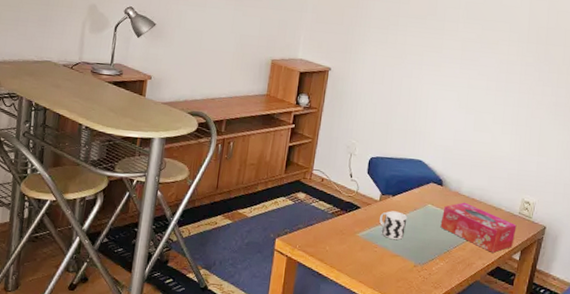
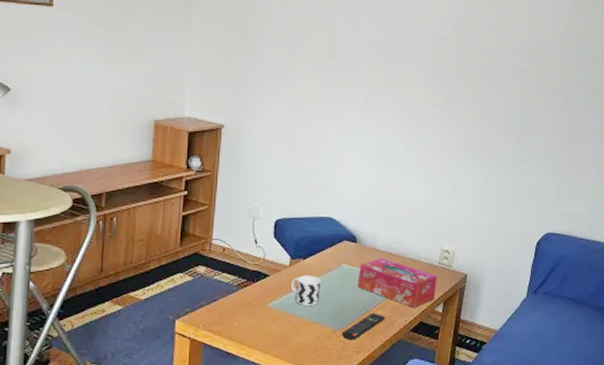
remote control: none [423,252,465,276] -> present [343,312,386,340]

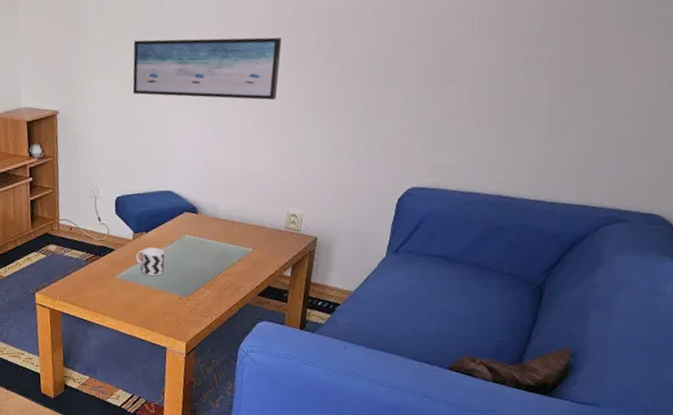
wall art: none [301,67,441,140] -> present [132,37,282,101]
remote control: present [343,312,386,340] -> none [189,279,232,306]
tissue box: present [357,258,437,308] -> none [201,226,284,273]

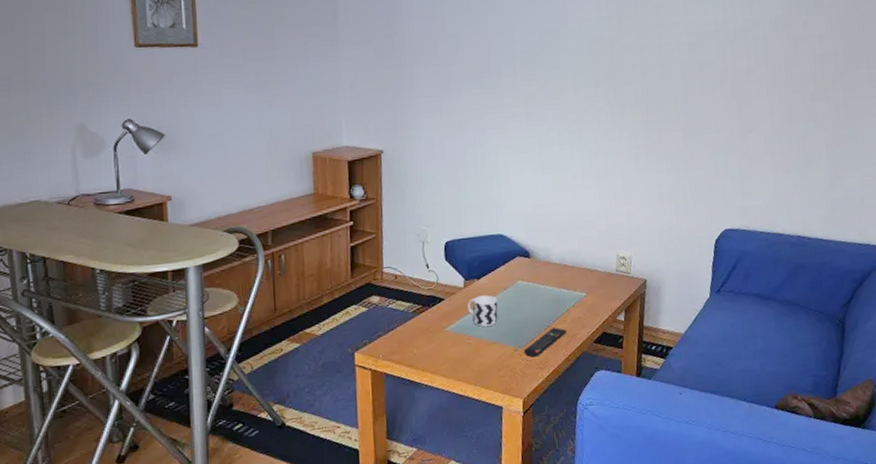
wall art: present [132,37,282,101] -> none [461,82,602,145]
remote control: none [189,279,232,306] -> present [524,327,568,357]

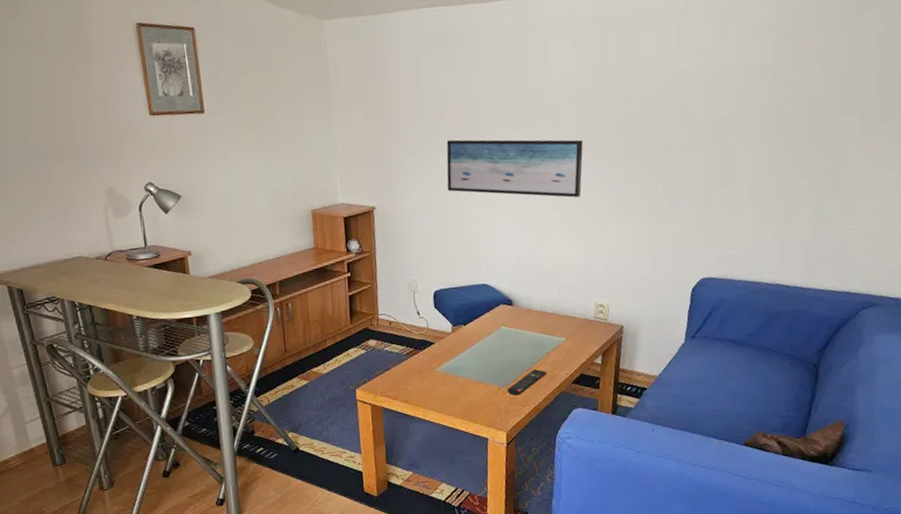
wall art: none [461,82,602,145] -> present [446,139,583,198]
cup: present [468,295,498,327] -> none [455,339,483,368]

